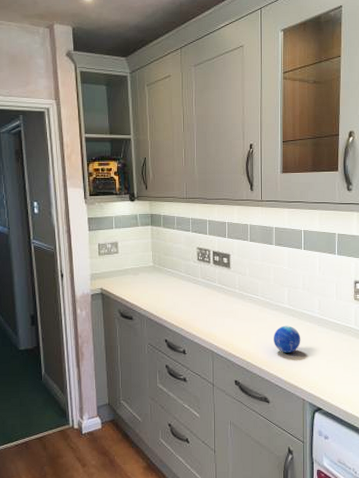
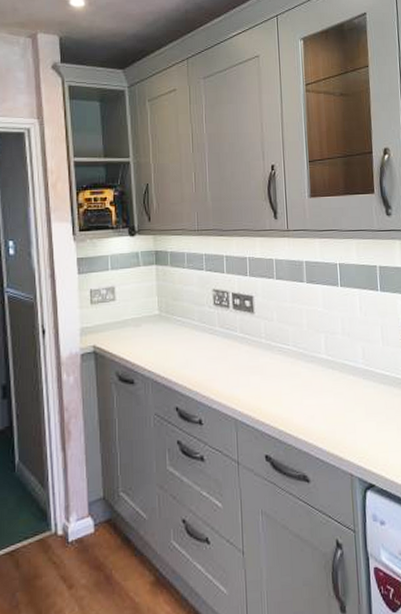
decorative orb: present [274,325,301,353] -> none [310,380,344,416]

